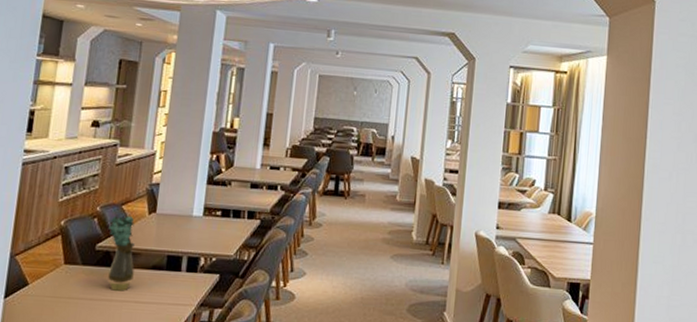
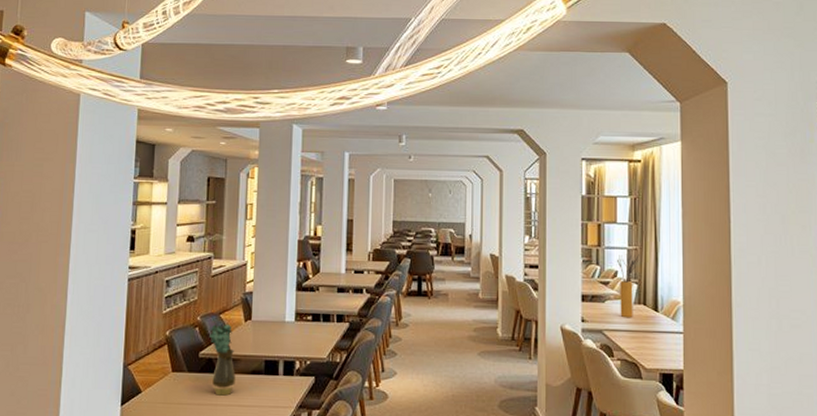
vase: none [534,163,558,227] -> present [617,254,639,318]

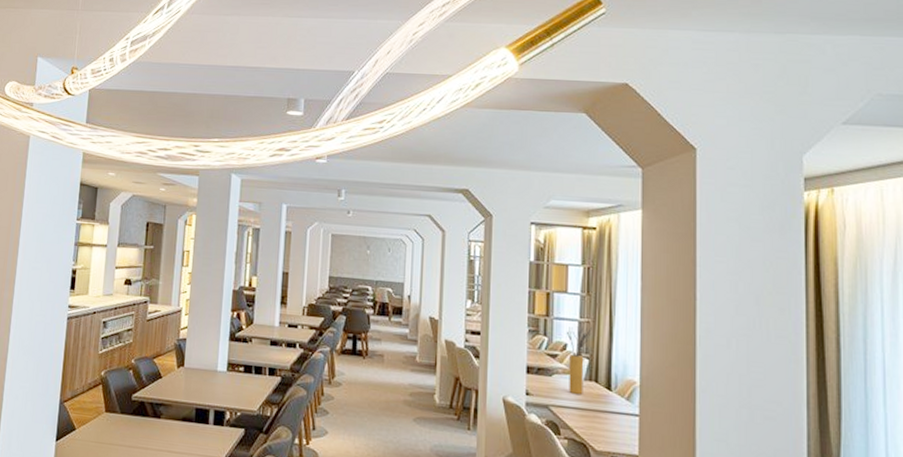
vase: present [209,320,235,396] -> none [143,364,166,441]

